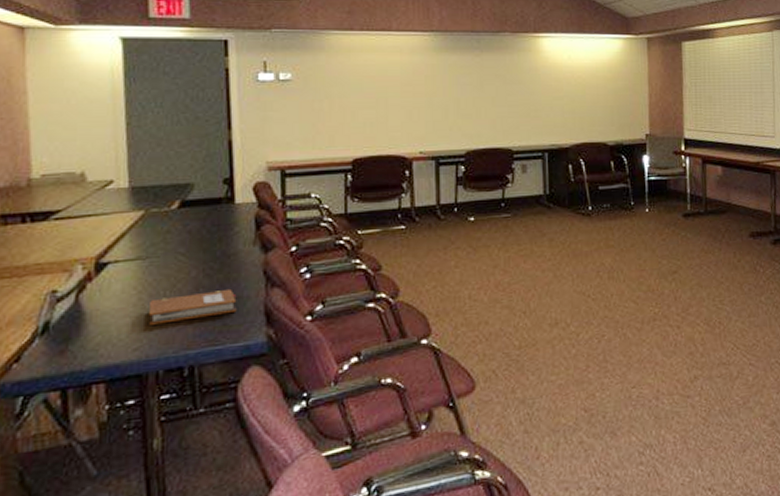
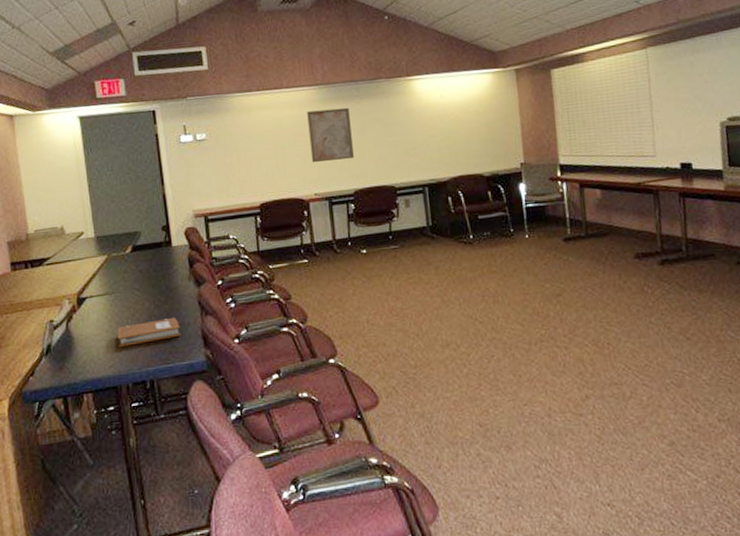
wall art: none [418,59,468,118] -> present [307,107,354,163]

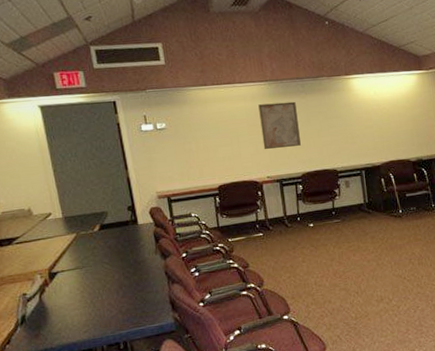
notebook: present [117,318,181,347] -> none [90,287,150,314]

